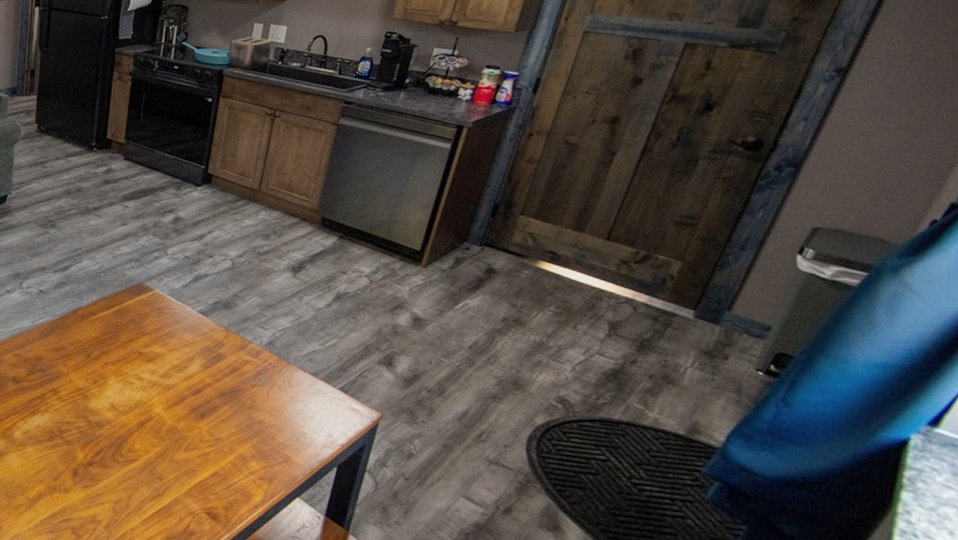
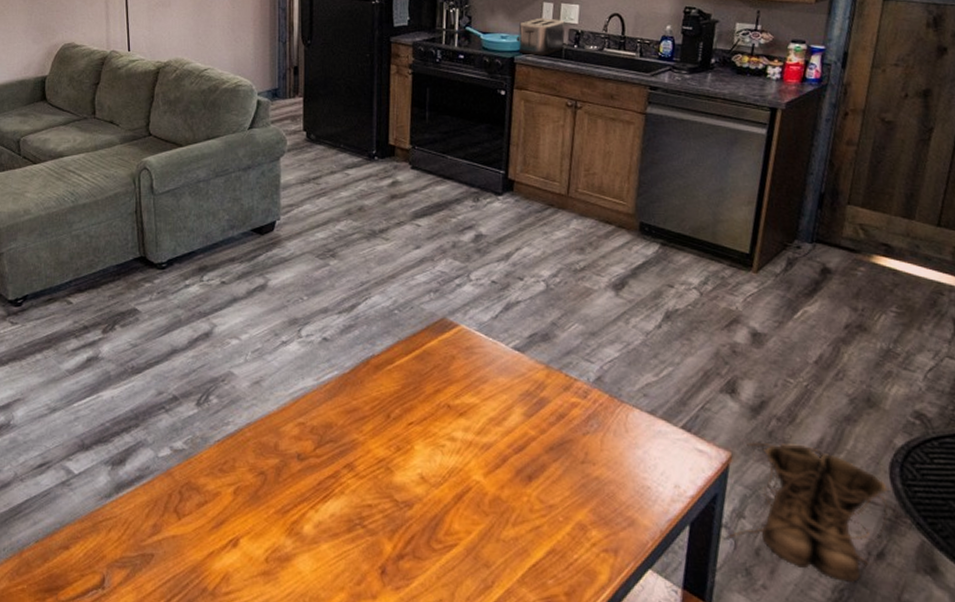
boot: none [366,407,529,529] -> present [723,442,894,582]

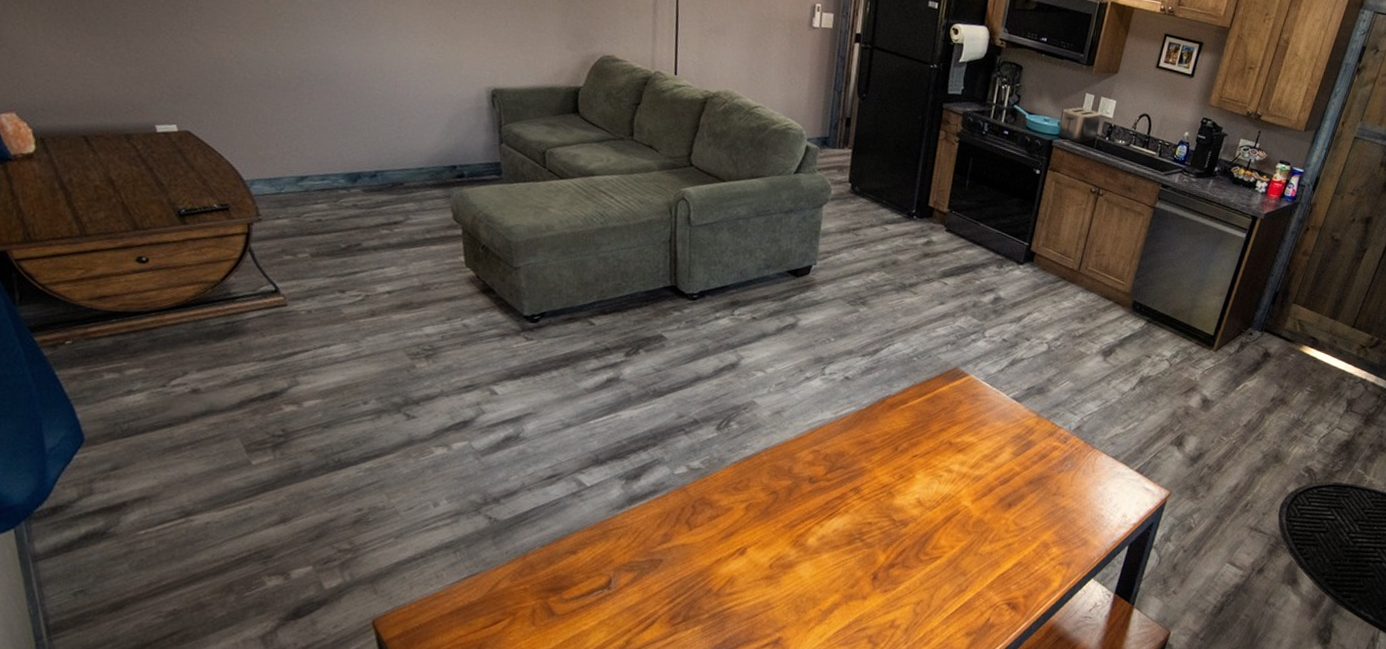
boot: present [723,442,894,582] -> none [1152,484,1280,590]

